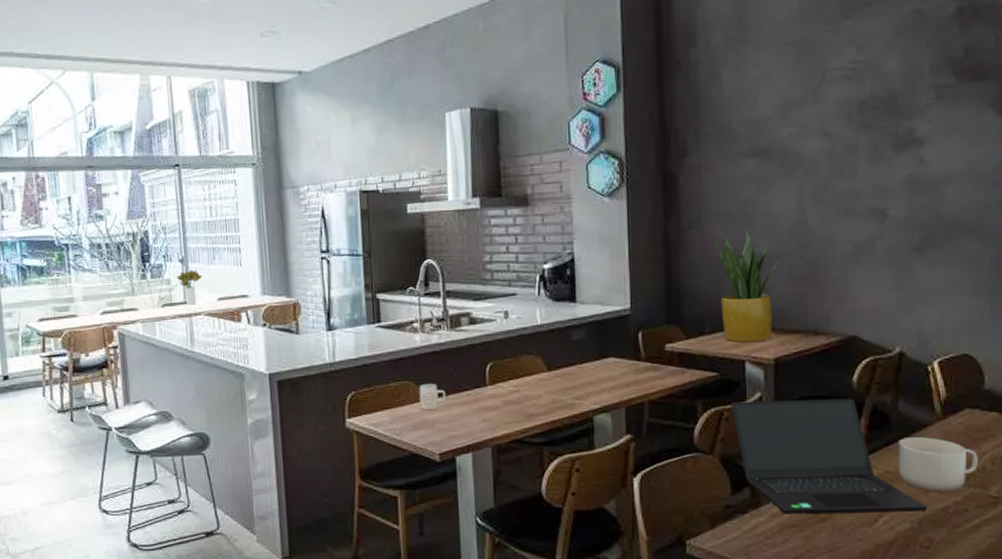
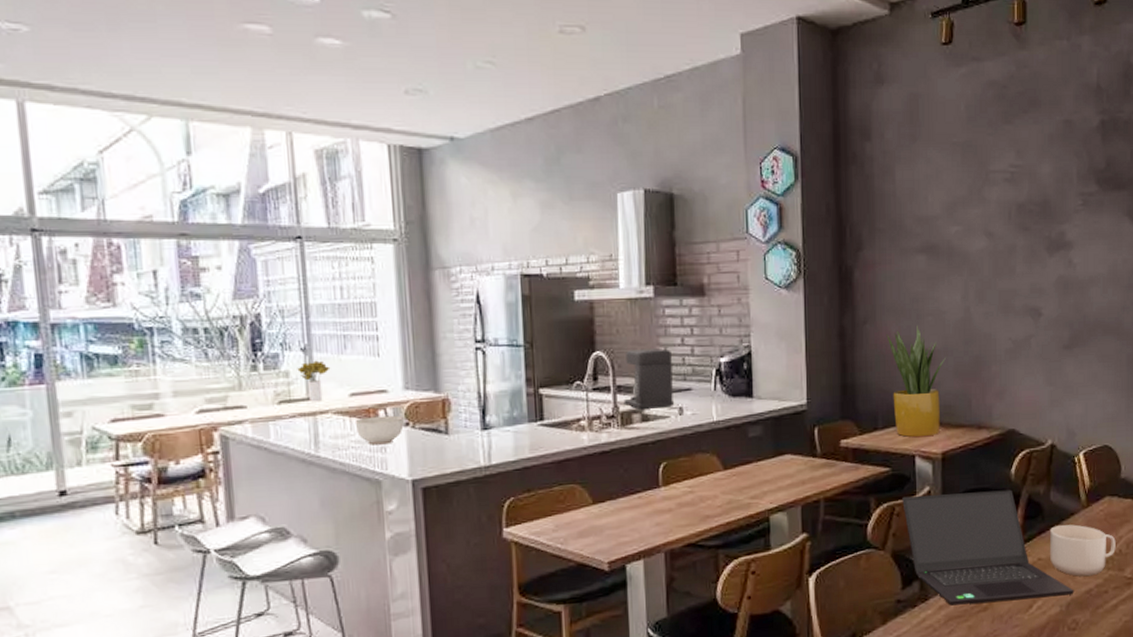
bowl: none [222,317,262,343] -> present [354,415,404,445]
mug: present [419,384,446,411] -> none [586,486,616,516]
coffee maker: none [452,256,501,313] -> present [623,348,675,409]

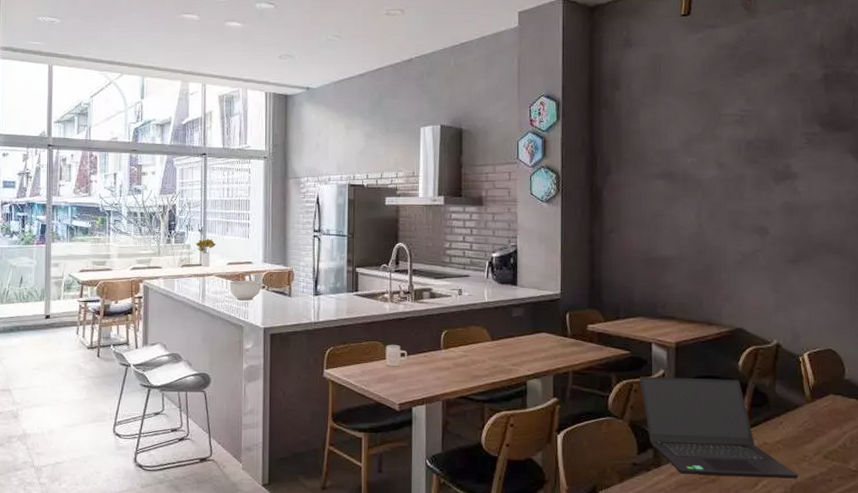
mug: none [586,486,616,516] -> present [385,345,408,367]
coffee maker: present [623,348,675,409] -> none [417,243,456,289]
planter: present [886,325,947,438] -> none [629,236,681,328]
cup: present [1049,524,1116,577] -> none [774,416,840,464]

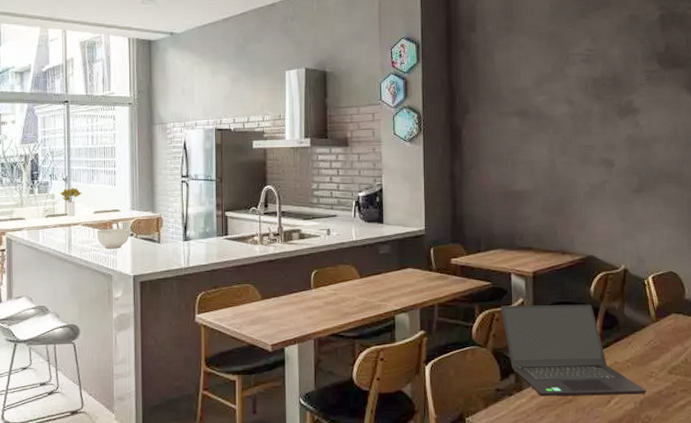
mug: present [385,345,408,367] -> none [257,287,279,309]

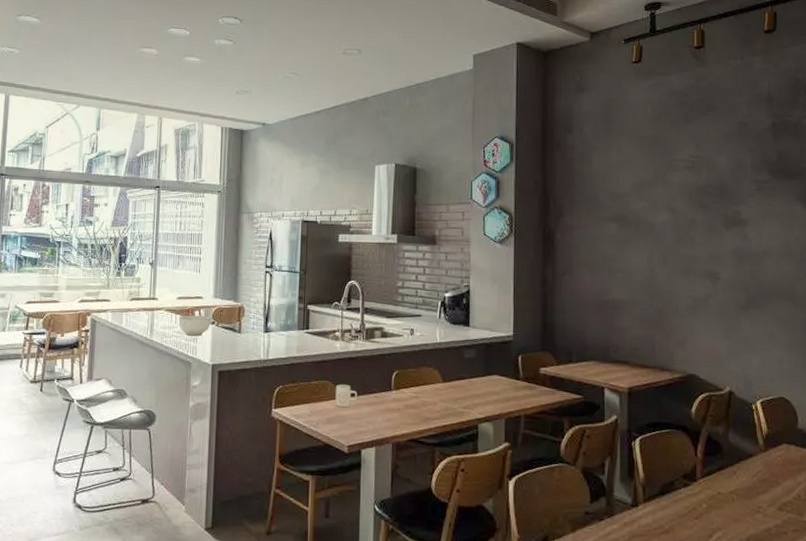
flower bouquet: present [60,187,82,217] -> none [145,272,167,302]
mug: none [257,287,279,309] -> present [335,385,358,408]
laptop: present [501,304,647,396] -> none [592,421,753,531]

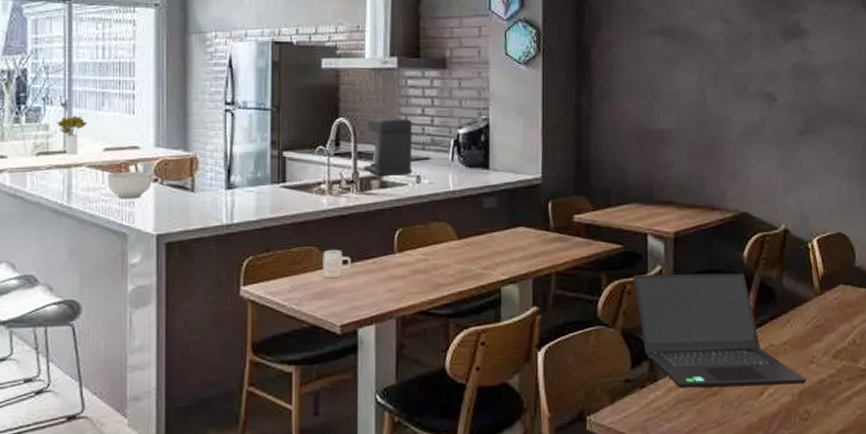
flower bouquet: none [145,272,167,302] -> present [57,115,88,155]
coffee maker: none [369,281,408,328] -> present [363,118,413,176]
laptop: none [592,421,753,531] -> present [633,273,807,388]

